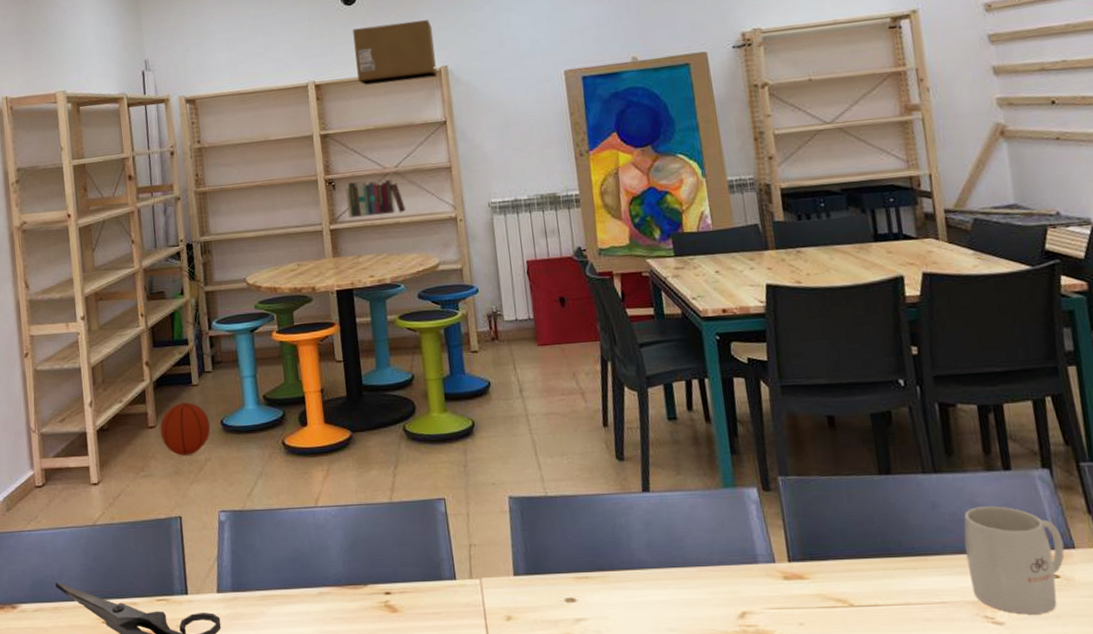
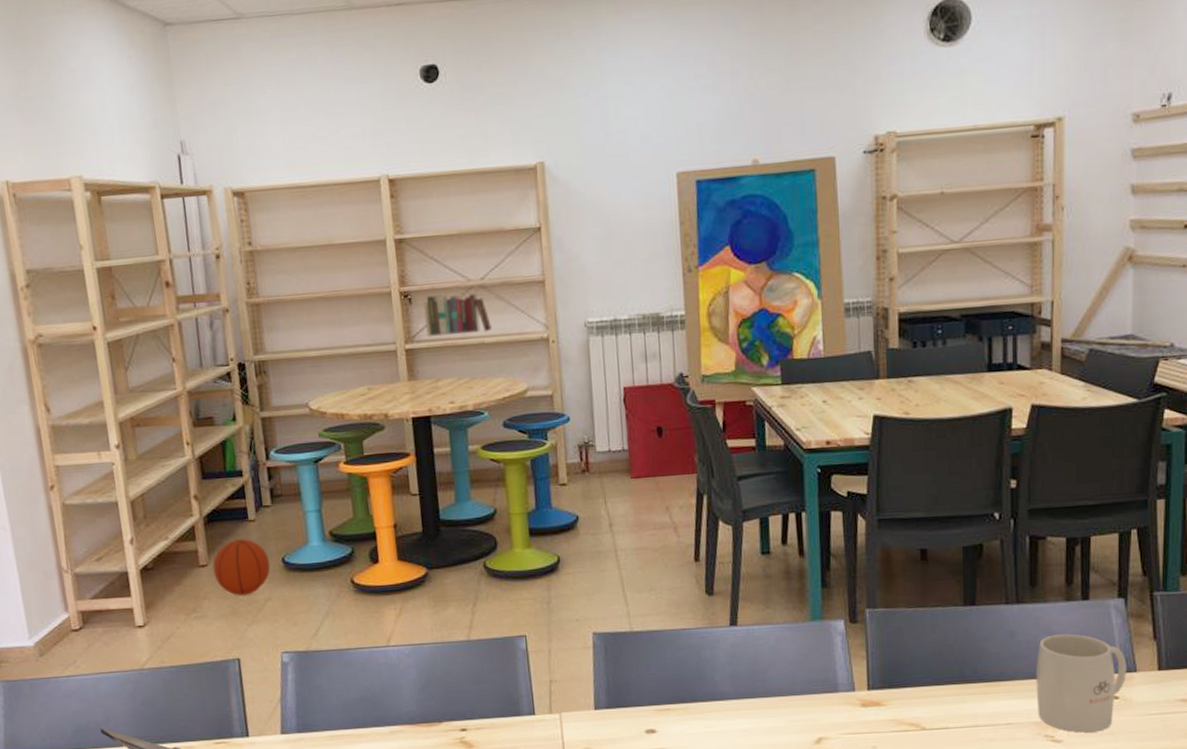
box: present [352,19,437,85] -> none [434,104,532,182]

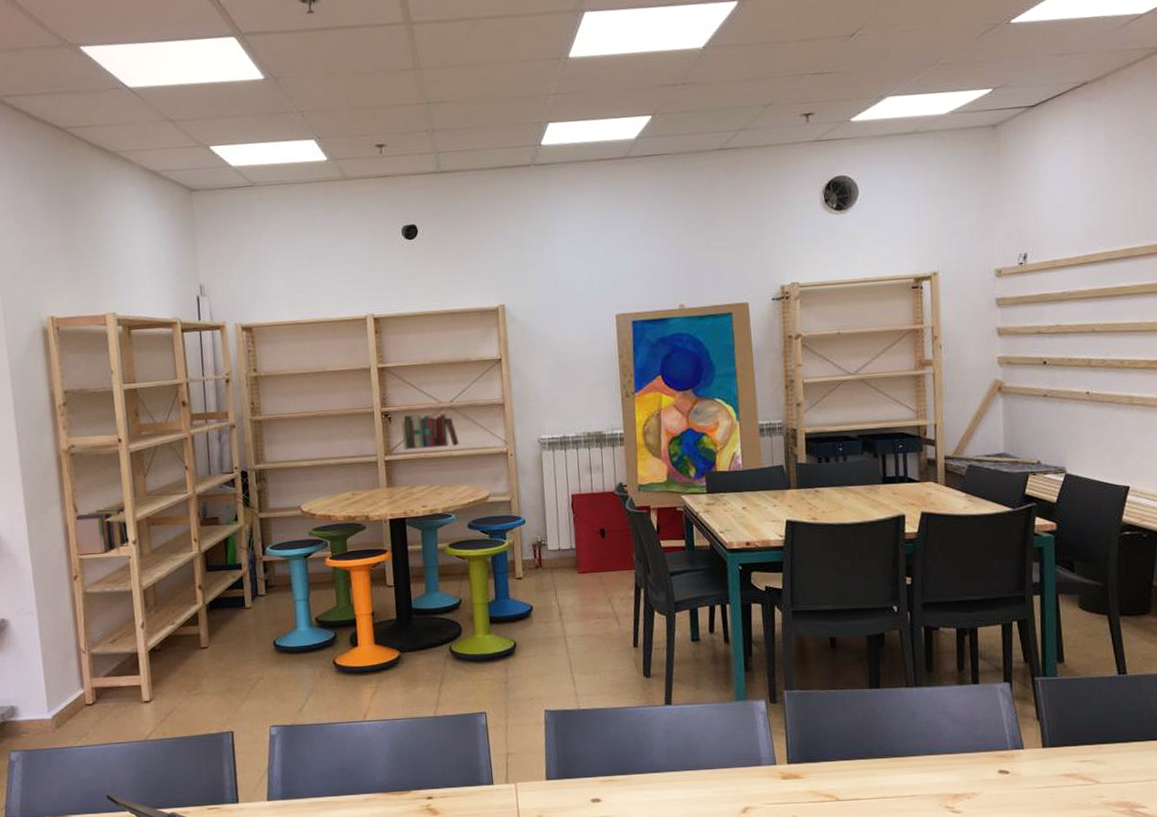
books: none [45,406,112,462] -> present [73,507,130,556]
basketball: present [212,539,271,596] -> none [212,624,263,675]
mug: present [1035,633,1127,733] -> none [934,714,1015,805]

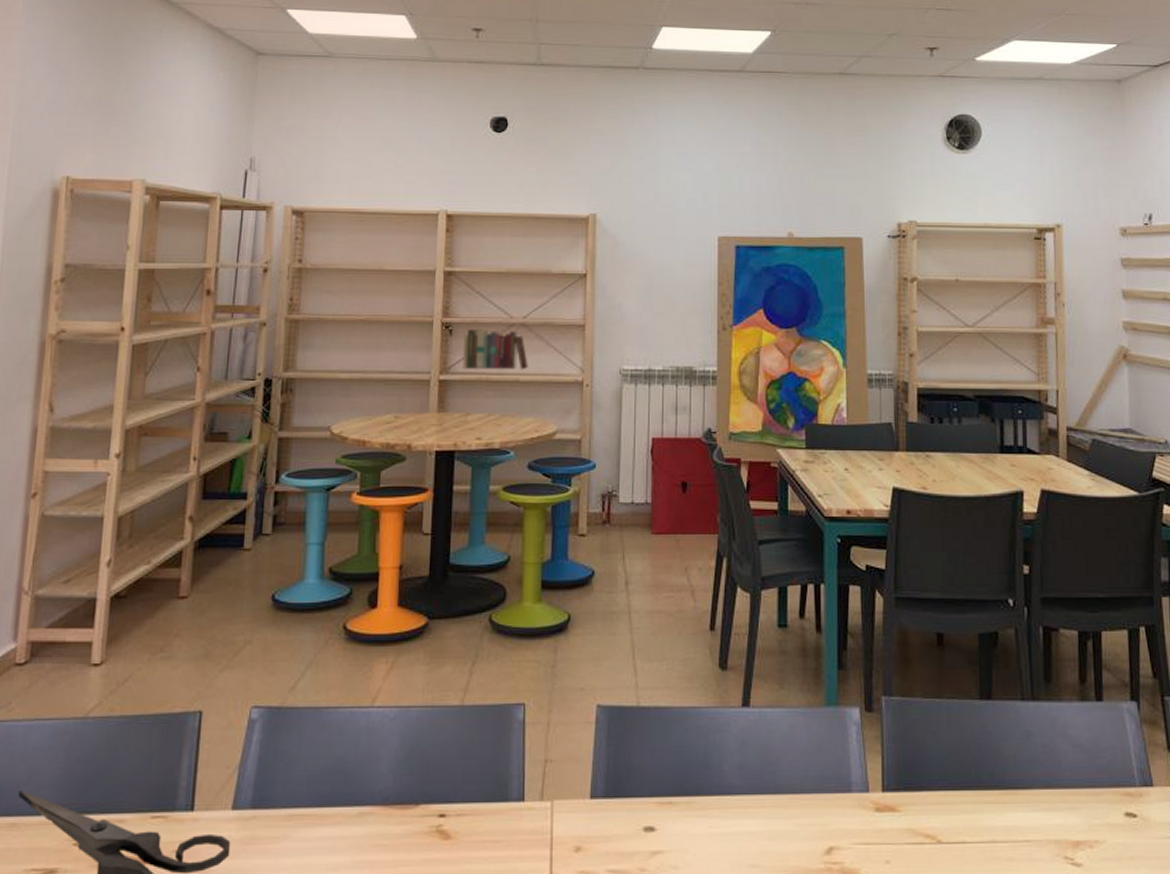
books: present [73,507,130,556] -> none [41,410,114,467]

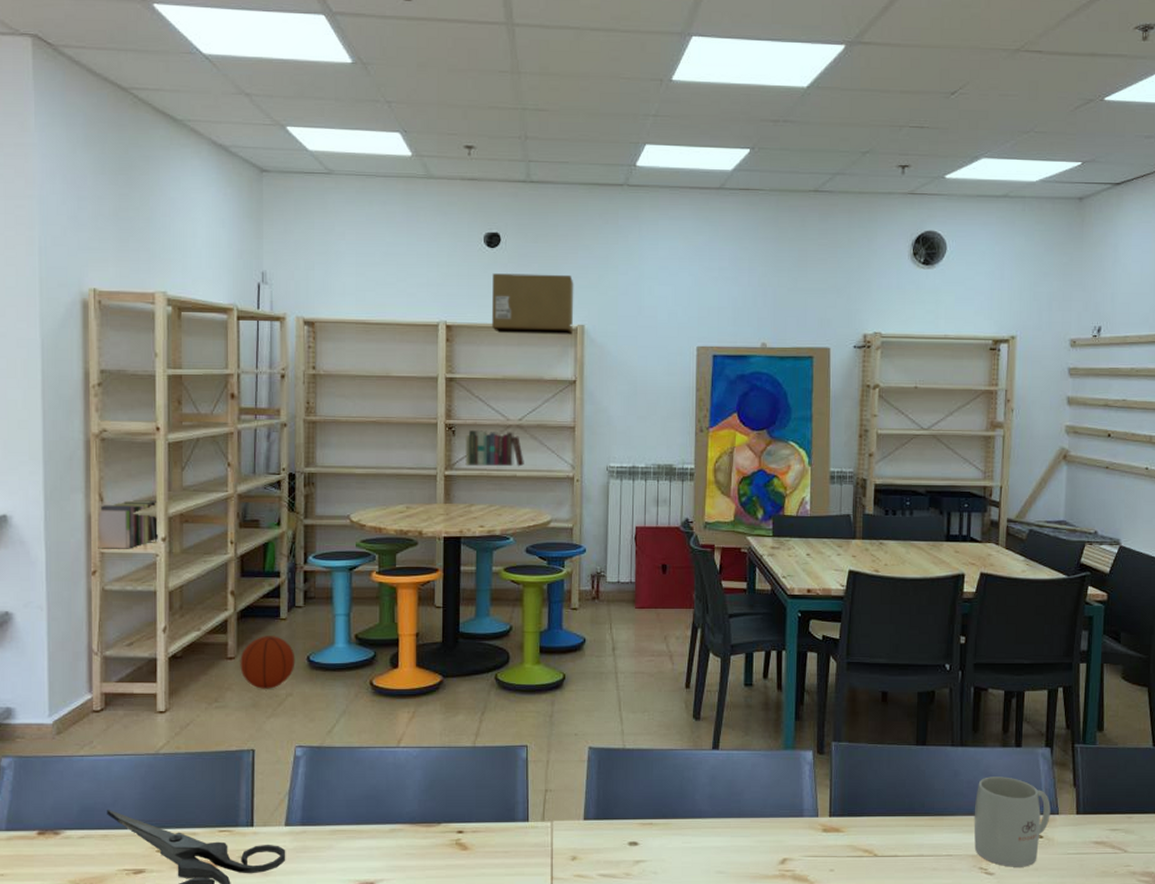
books: none [41,410,114,467] -> present [97,500,159,549]
basketball: none [193,570,258,635] -> present [240,636,295,689]
box: none [495,159,586,225] -> present [491,273,574,335]
mug: none [1052,738,1144,856] -> present [973,777,1051,867]

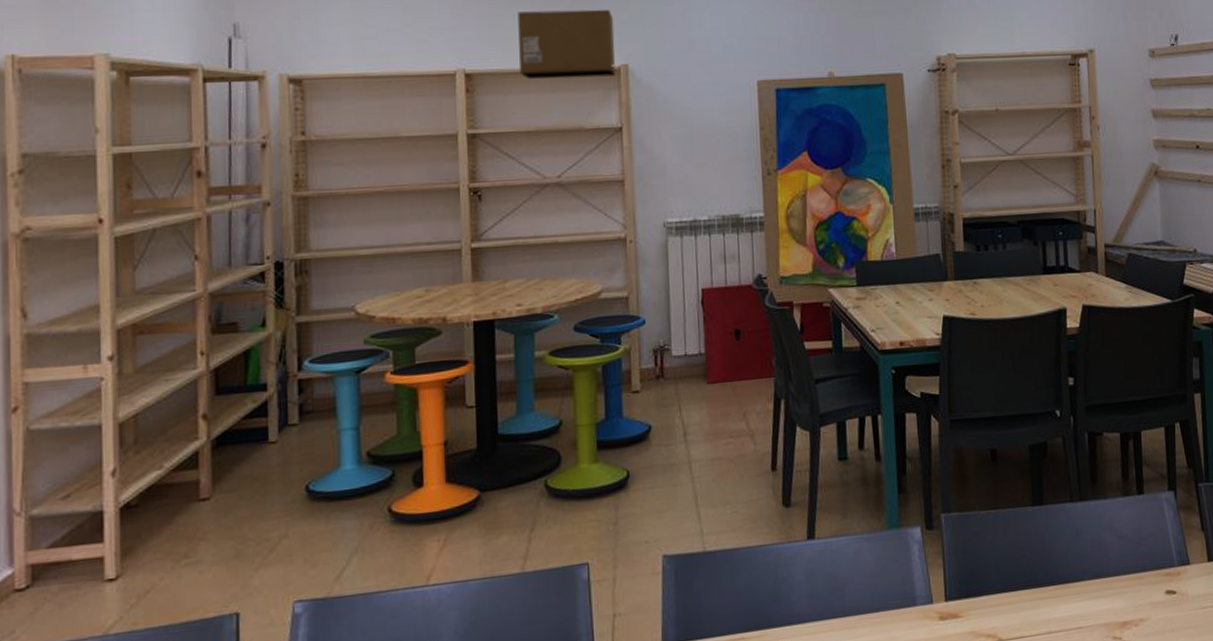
books: present [97,500,159,549] -> none [19,310,104,379]
basketball: present [240,636,295,689] -> none [217,464,291,534]
books: present [465,429,524,467] -> none [494,191,567,236]
mug: present [973,777,1051,867] -> none [1101,529,1182,632]

